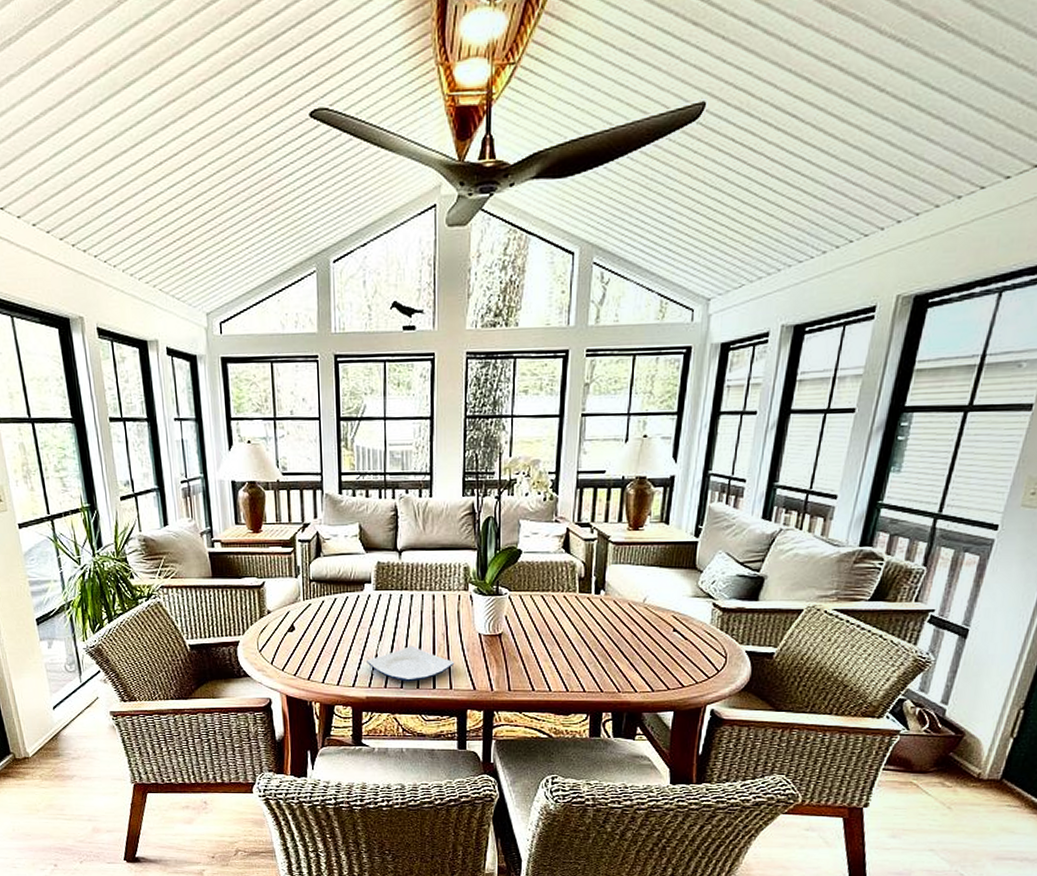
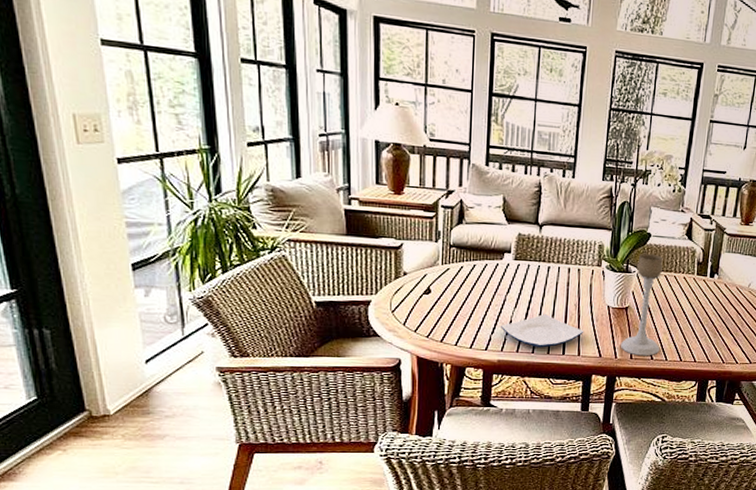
candle holder: none [495,572,542,687] -> present [620,253,663,356]

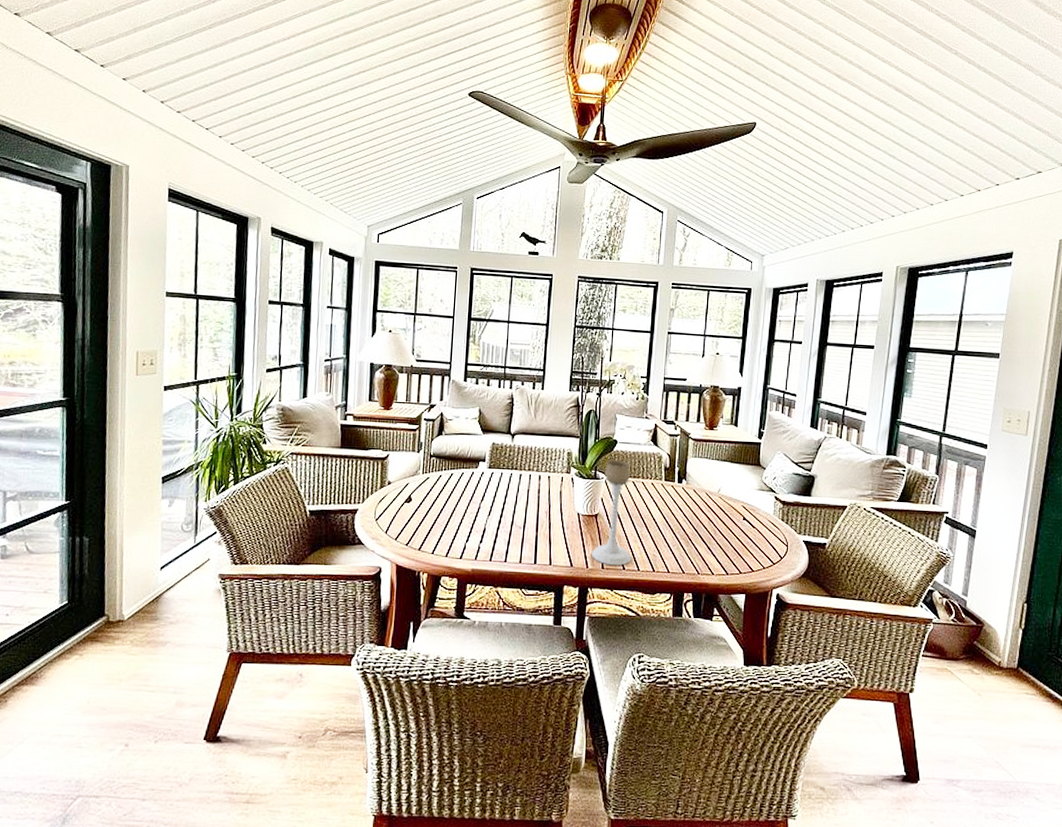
plate: present [501,314,584,348] -> none [475,522,555,556]

